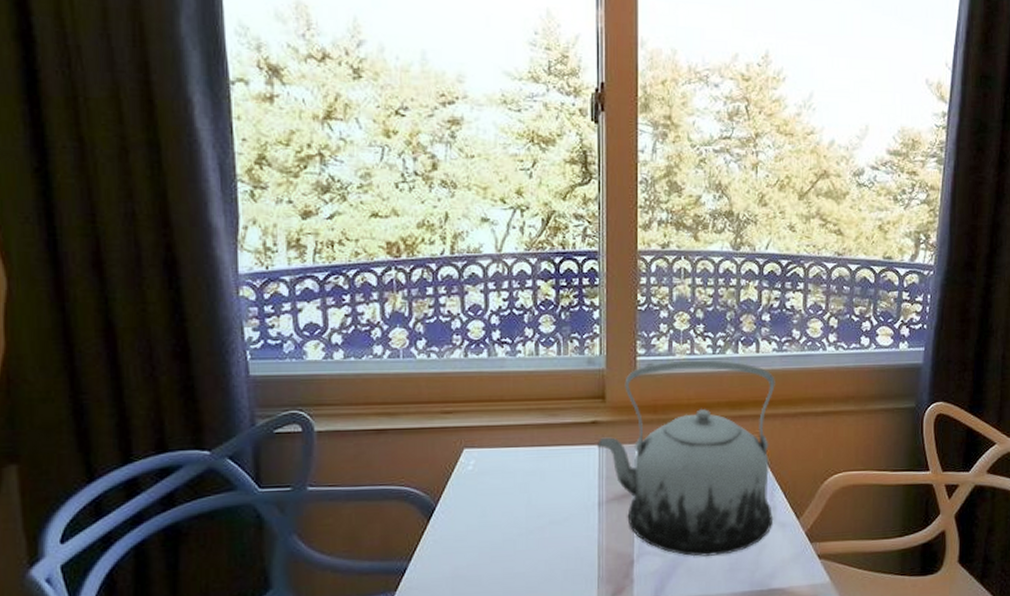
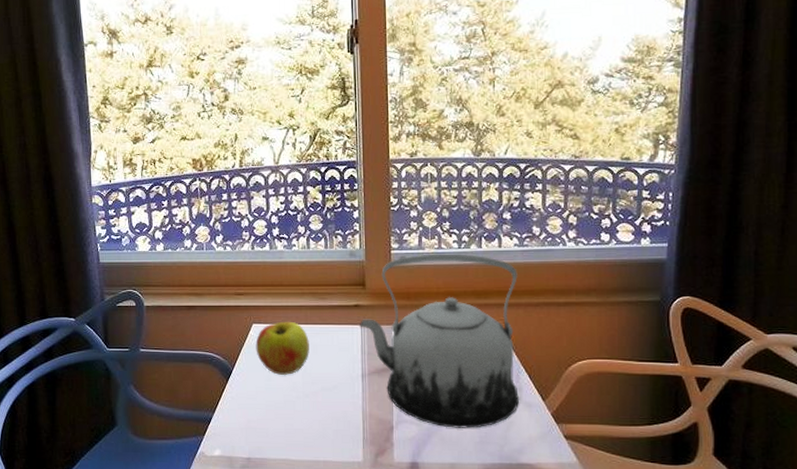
apple: none [467,443,535,509] -> present [255,321,309,375]

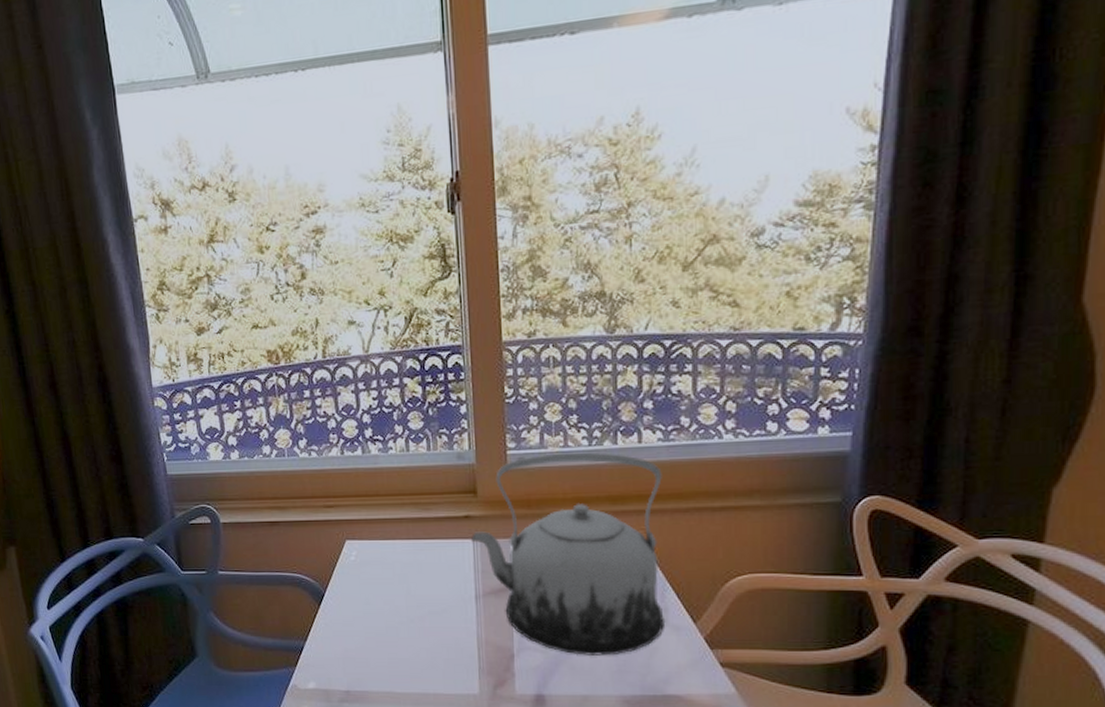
apple: present [255,321,309,375] -> none [350,536,413,598]

